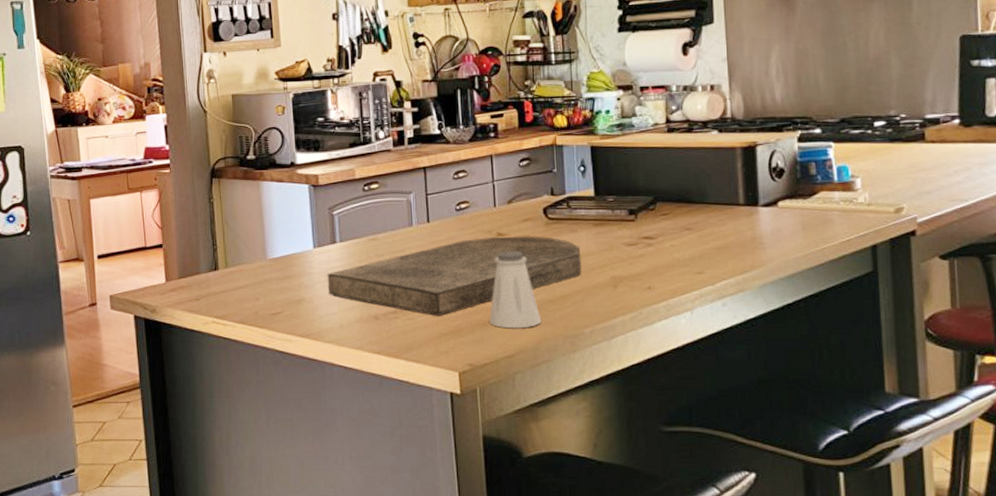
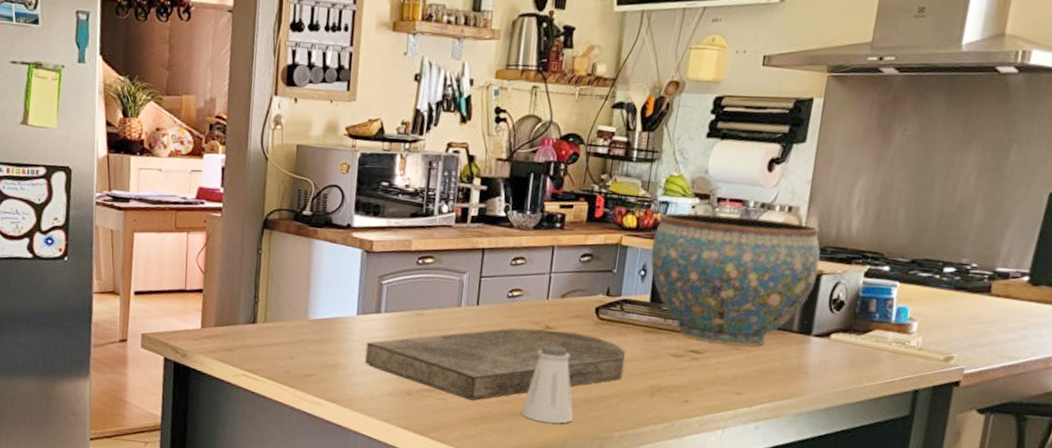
ceramic bowl: none [586,99,752,227] -> present [651,213,820,347]

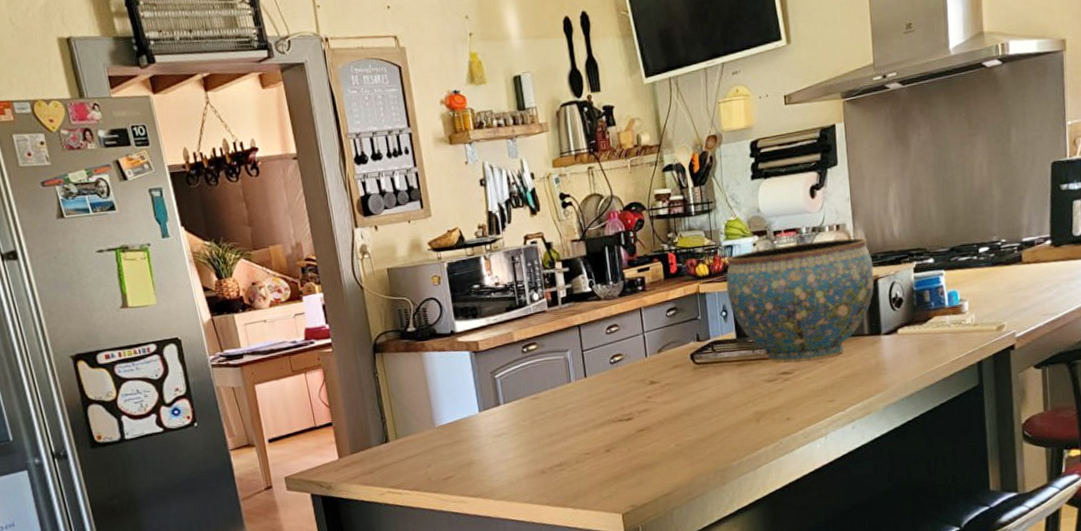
cutting board: present [365,328,625,400] -> none [494,381,728,465]
saltshaker: present [521,345,574,424] -> none [647,396,694,469]

